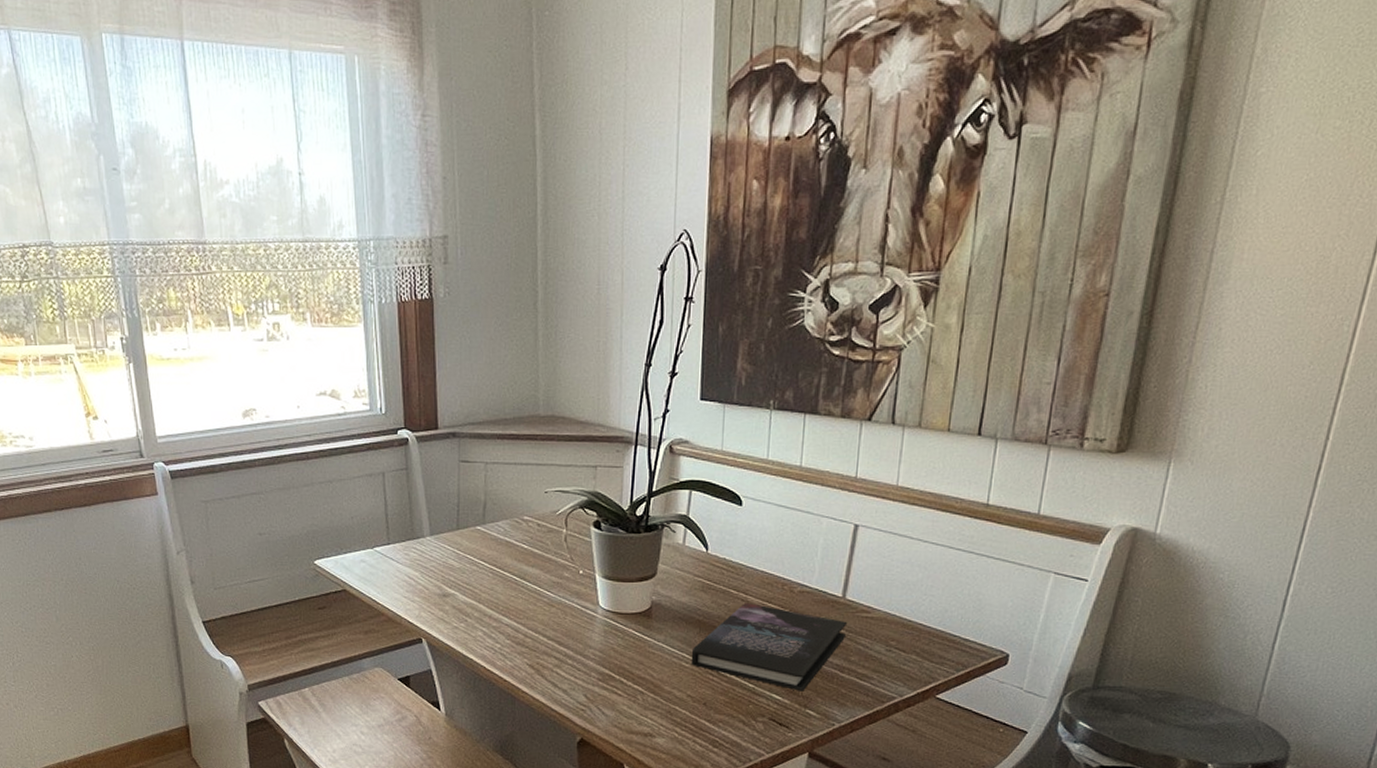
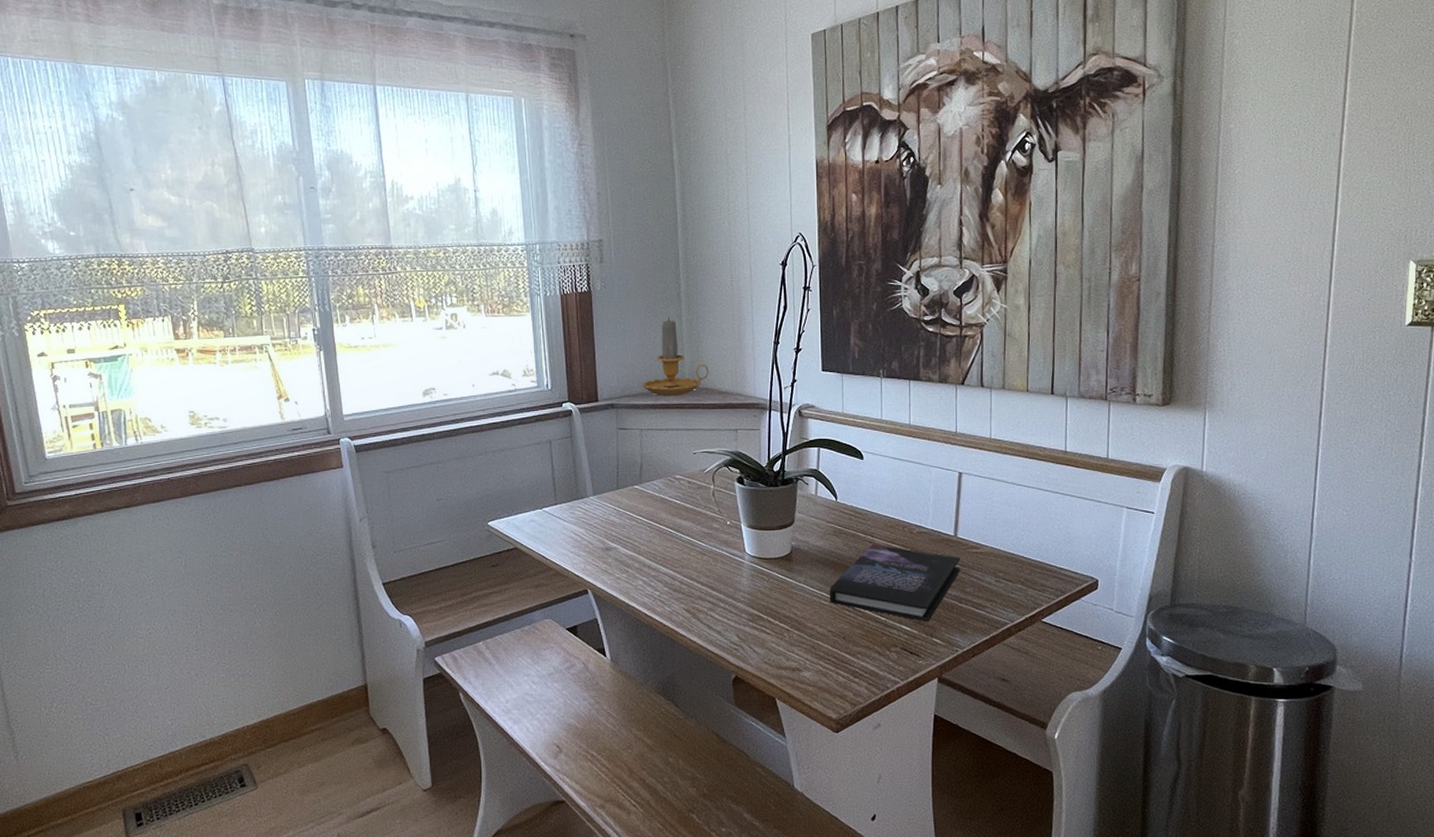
candle: none [488,332,567,426] -> present [641,317,709,397]

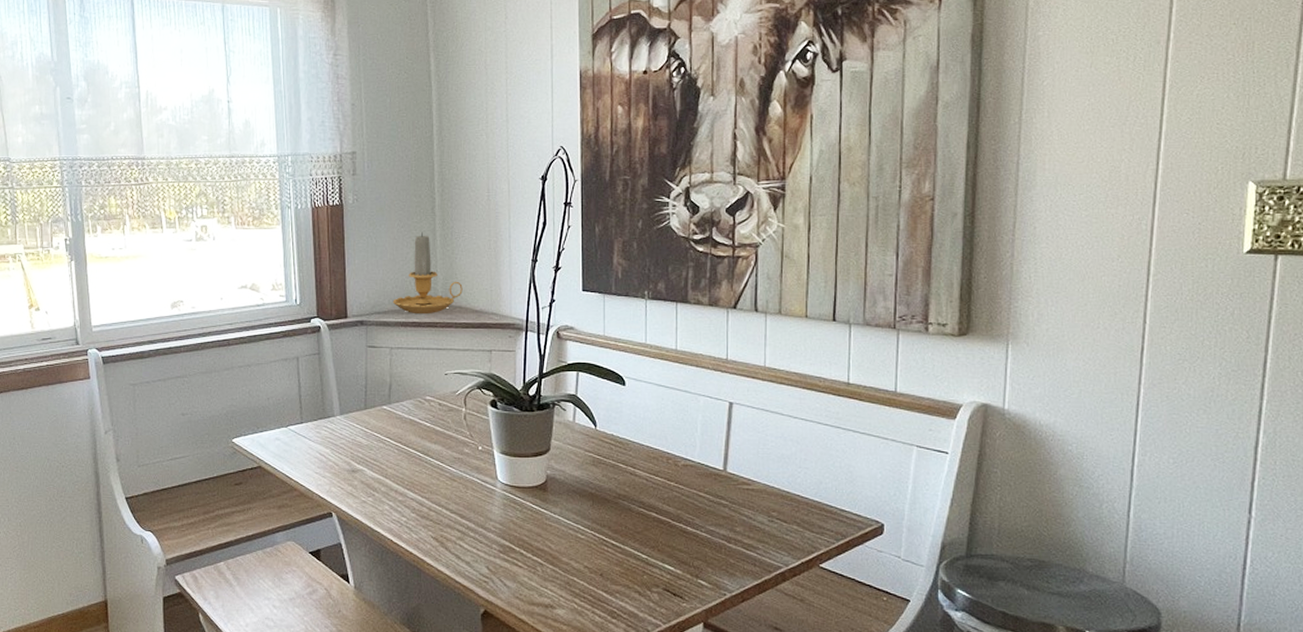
book: present [829,543,961,622] -> none [586,475,730,562]

